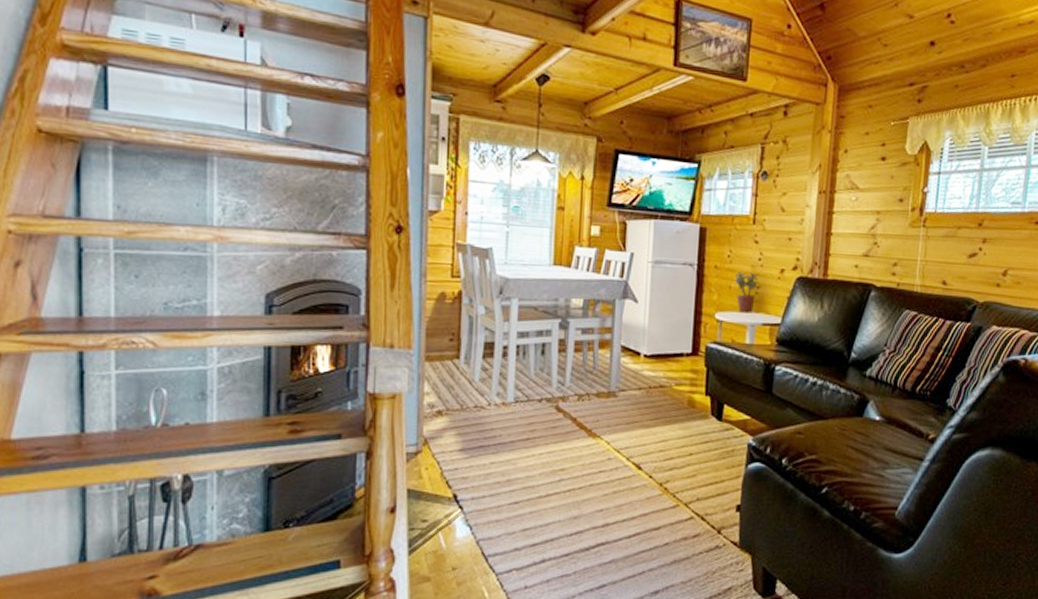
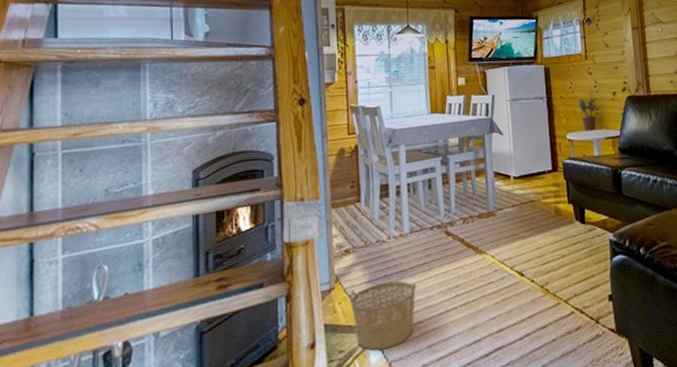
basket: none [439,453,515,526] -> present [350,280,416,351]

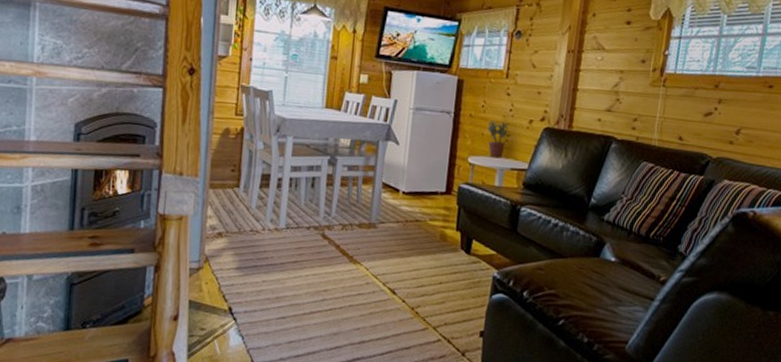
basket: present [350,280,416,351] -> none [217,271,284,336]

